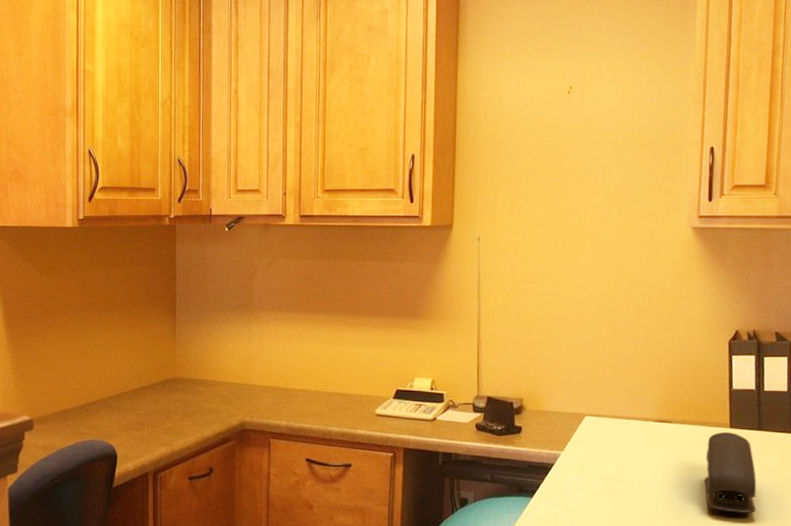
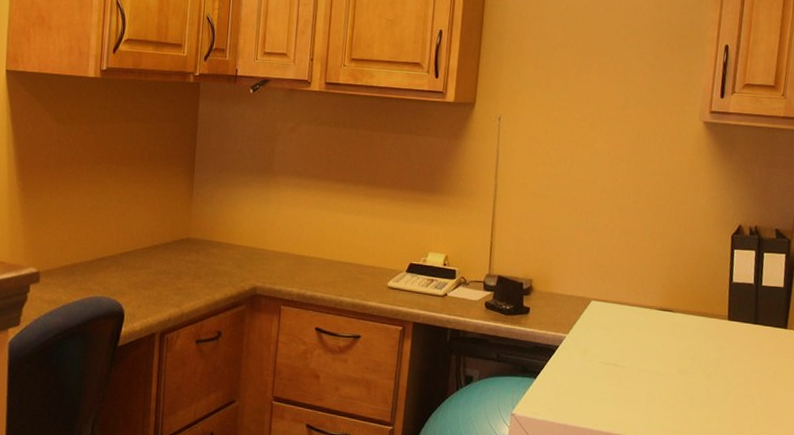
stapler: present [704,431,757,513] -> none [701,323,750,405]

